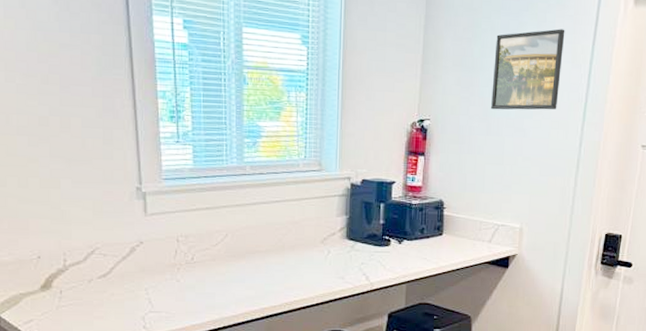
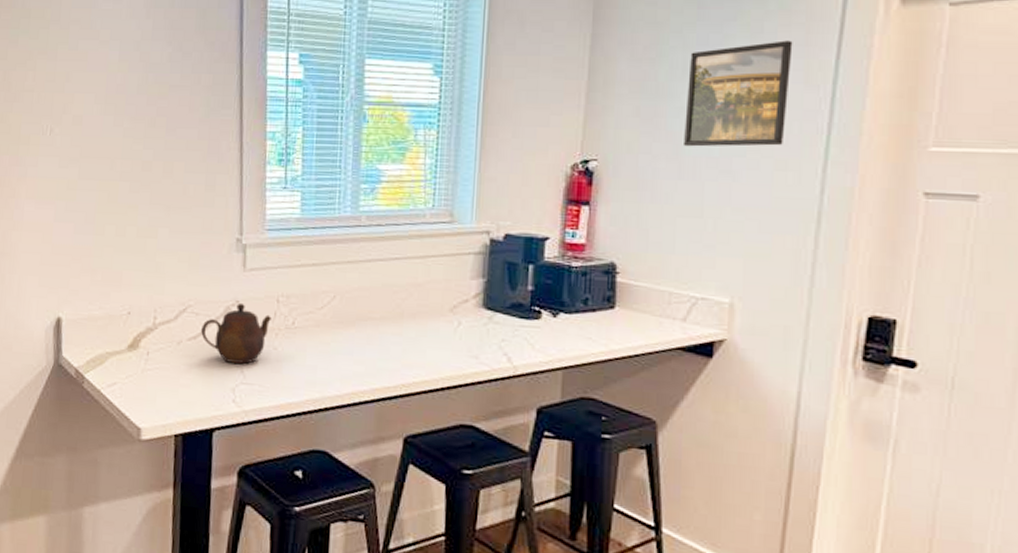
teapot: none [110,243,173,295] -> present [201,302,271,364]

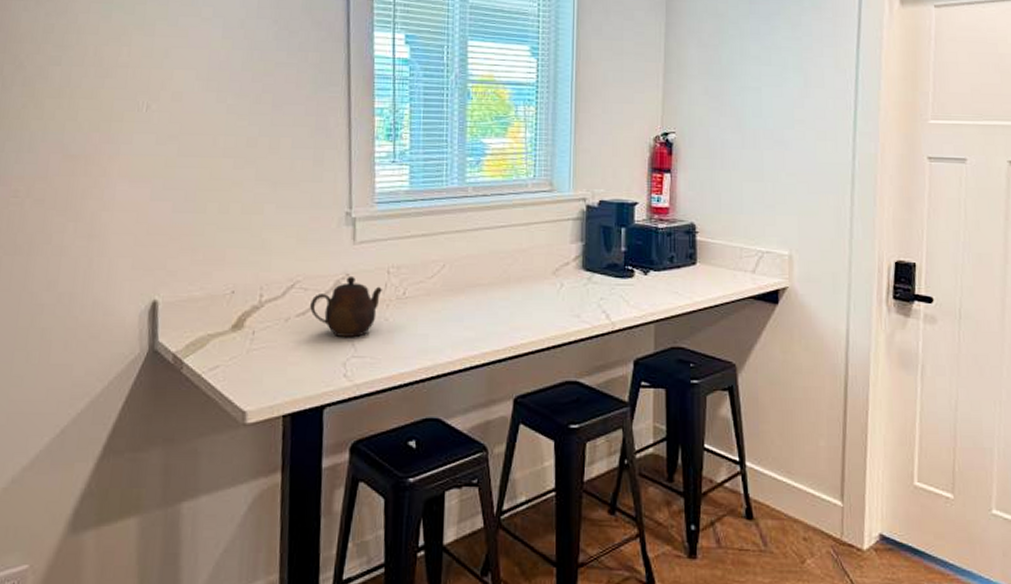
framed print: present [684,40,793,147] -> none [744,32,824,121]

